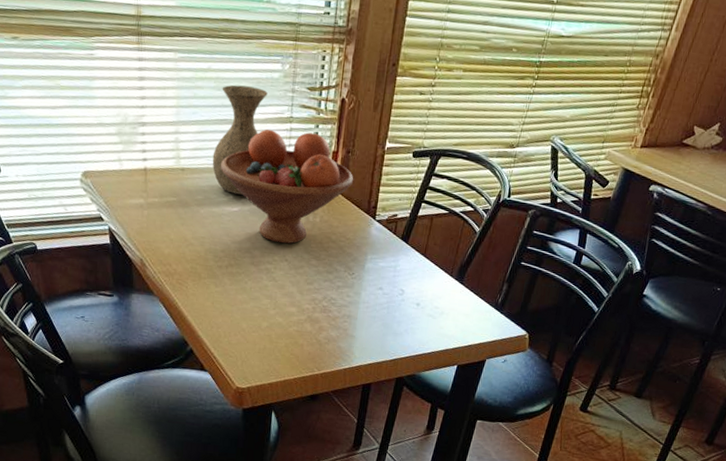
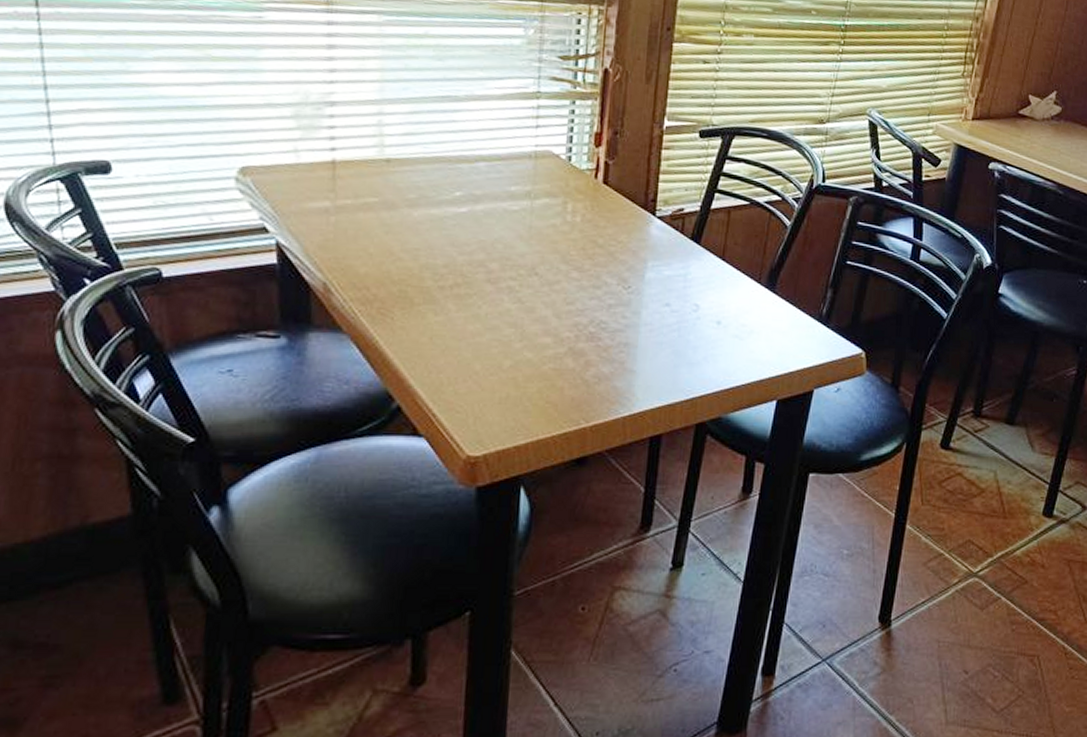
vase: present [212,84,268,195] -> none [430,53,506,191]
fruit bowl: present [221,129,354,244] -> none [442,107,625,253]

